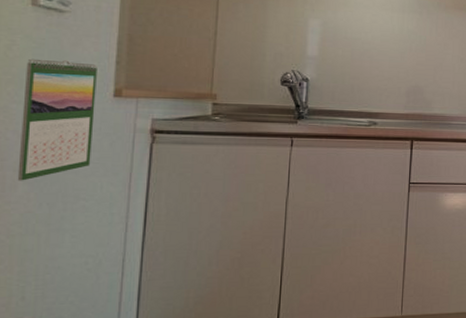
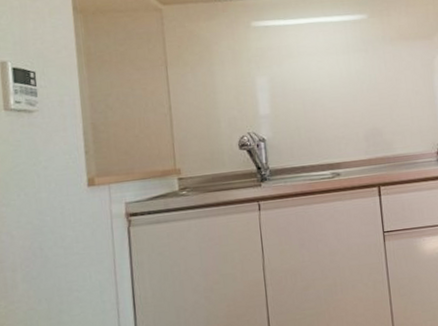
calendar: present [17,58,97,181] -> none [8,157,77,281]

